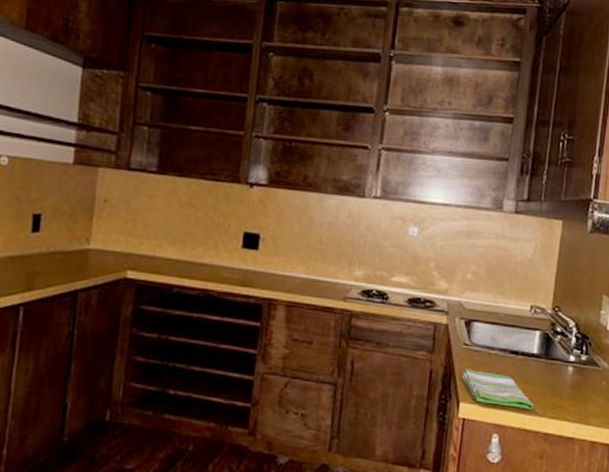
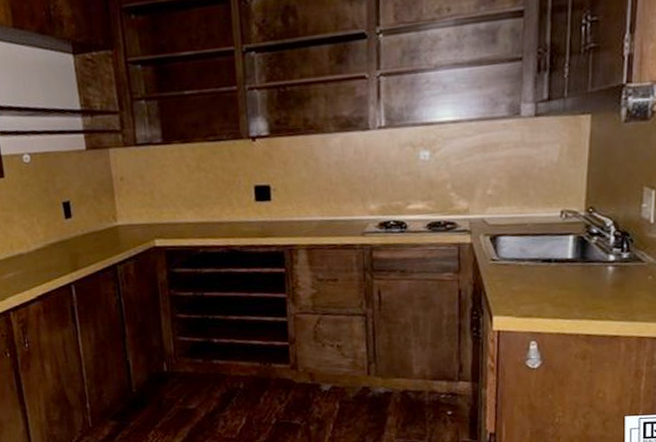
dish towel: present [460,368,534,410] -> none [491,283,573,315]

